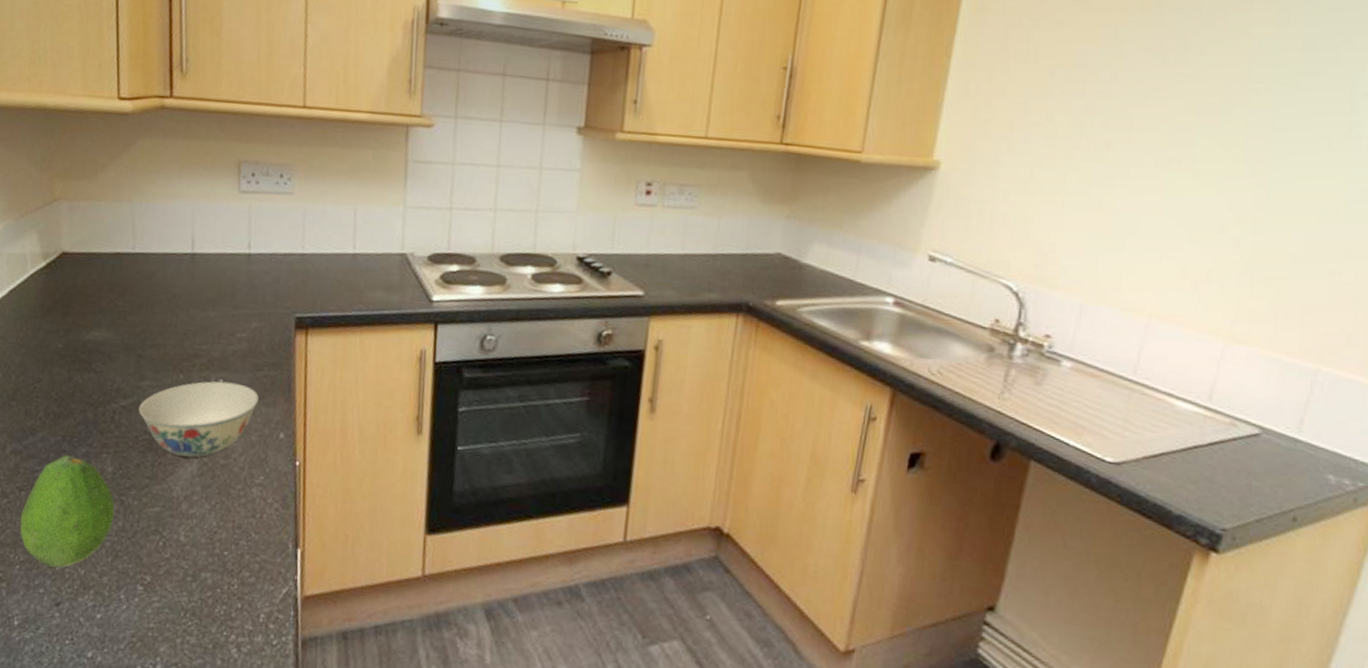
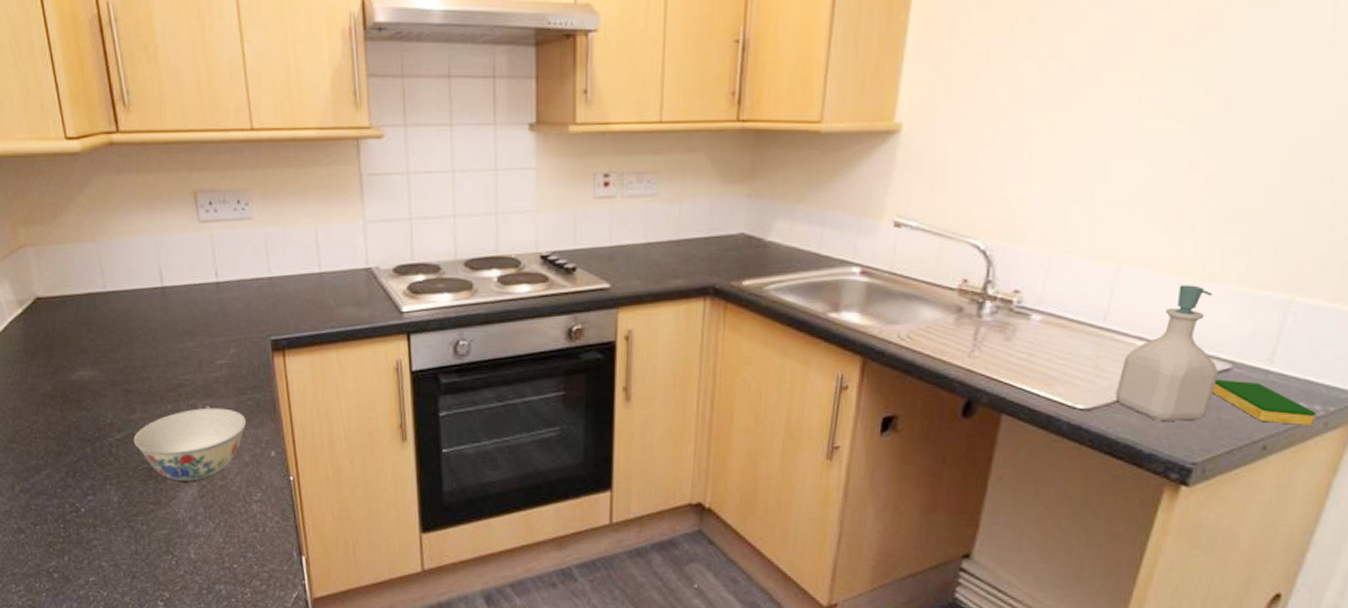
fruit: present [19,454,115,568] -> none [39,488,127,592]
soap bottle: none [1144,344,1248,485] -> present [1115,285,1219,422]
dish sponge: none [1240,443,1346,500] -> present [1211,379,1316,426]

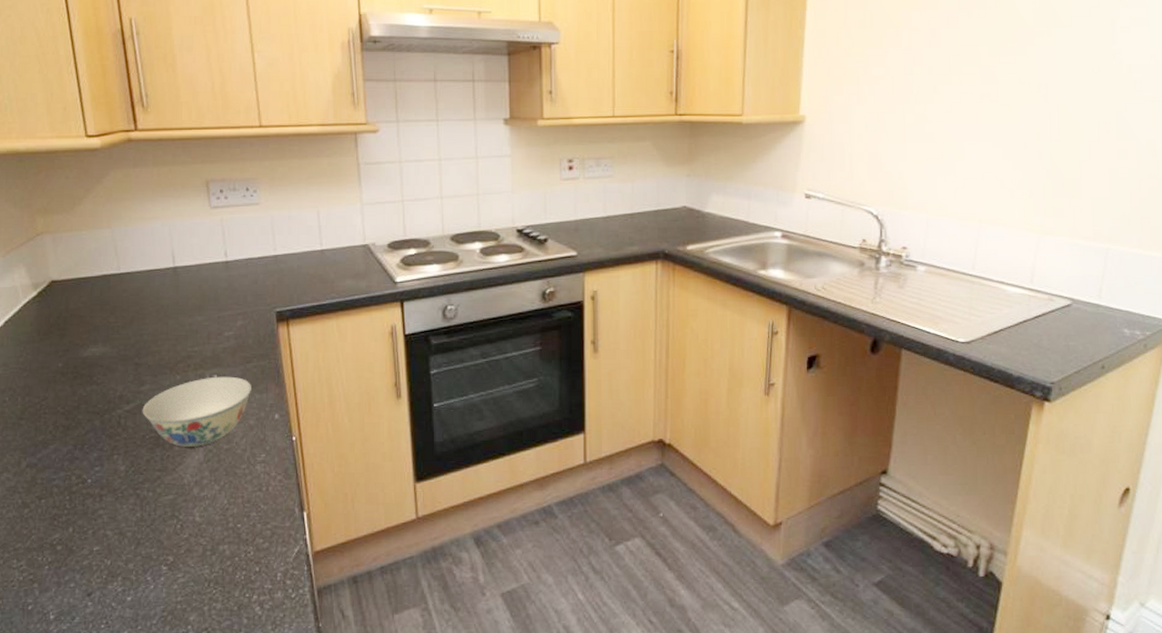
soap bottle: present [1115,285,1219,422] -> none [987,238,1063,350]
dish sponge: present [1211,379,1316,426] -> none [1059,313,1137,348]

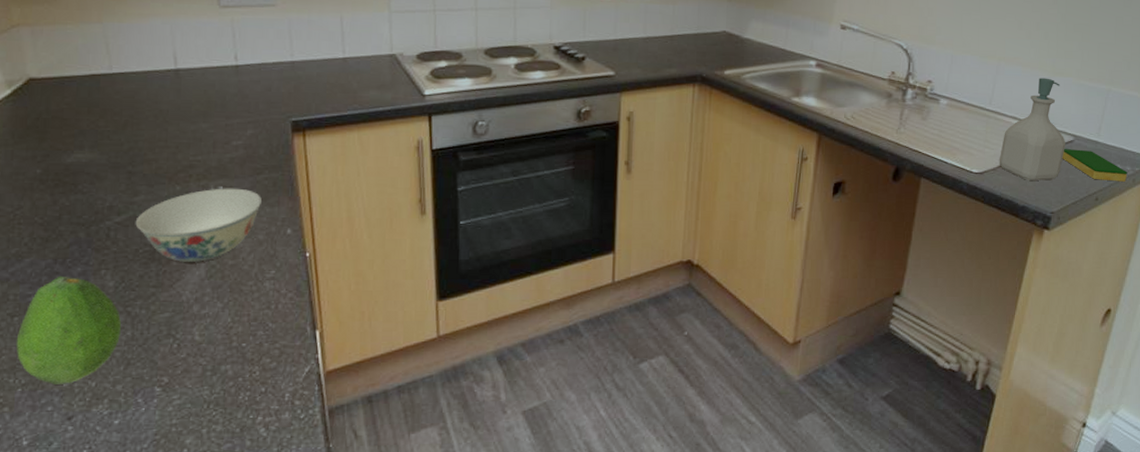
fruit: none [43,461,132,562] -> present [16,275,122,385]
soap bottle: none [987,238,1063,350] -> present [999,78,1066,182]
dish sponge: none [1059,313,1137,348] -> present [1062,148,1128,182]

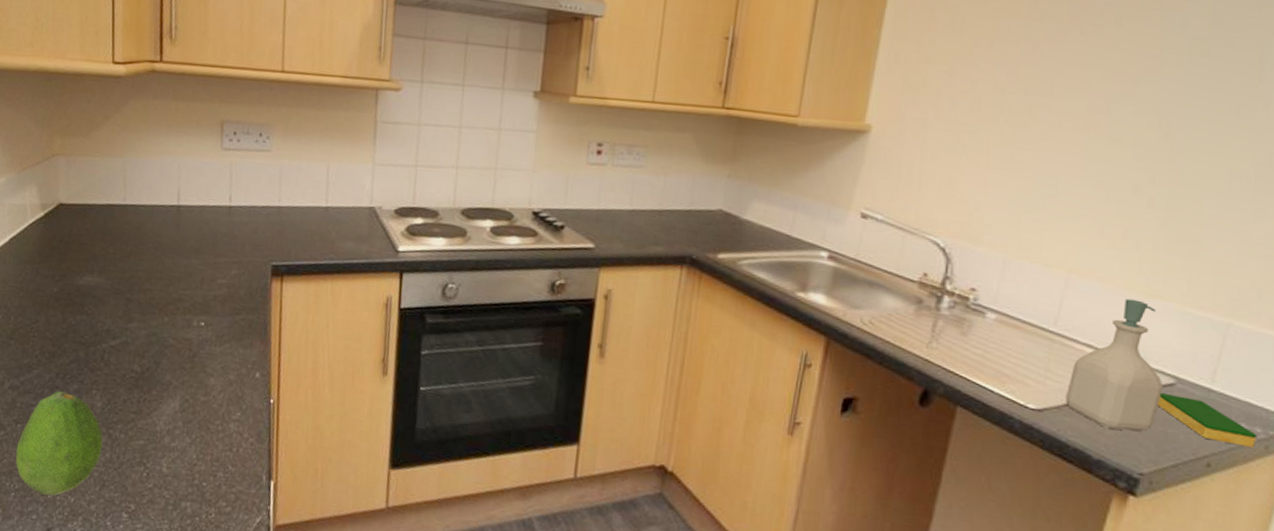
bowl: present [135,188,261,262] -> none [126,324,237,395]

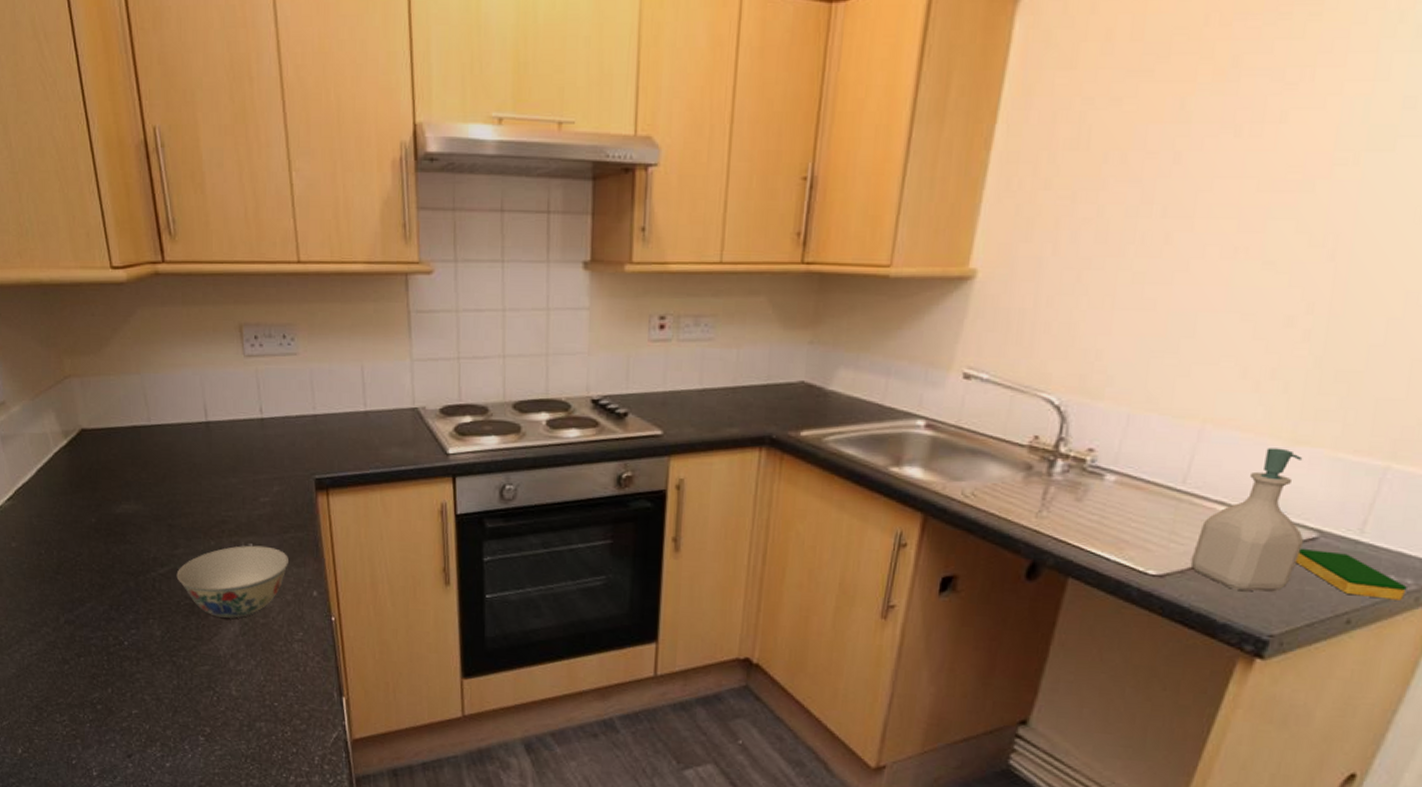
fruit: present [15,390,103,496] -> none [83,621,169,724]
bowl: none [126,324,237,395] -> present [176,545,288,618]

